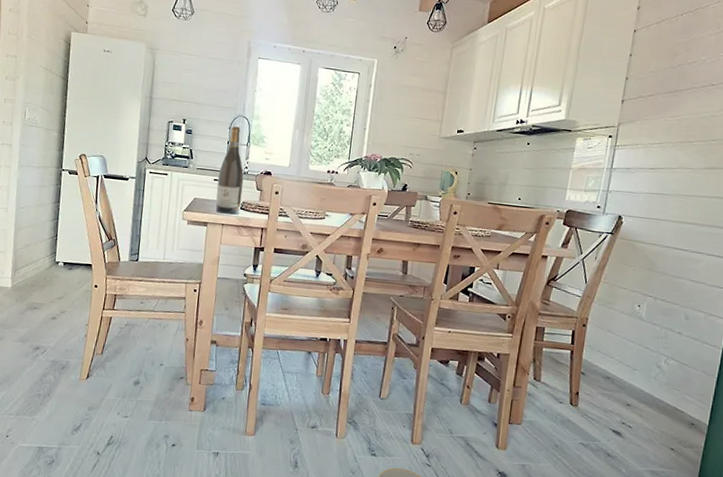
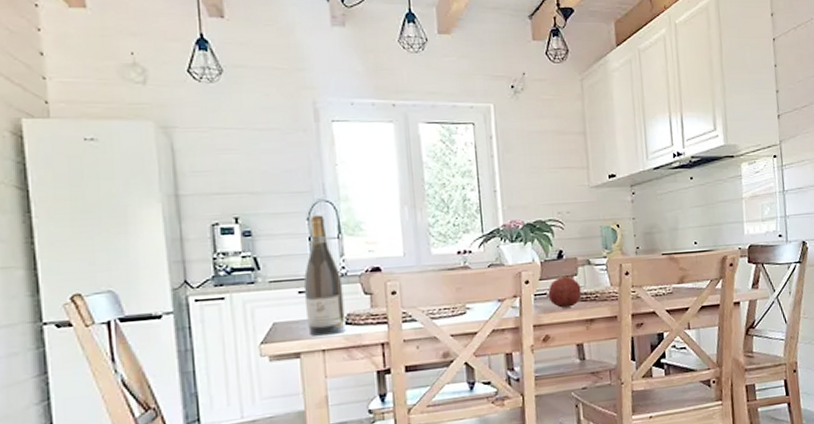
fruit: none [388,204,416,231] -> present [548,274,582,308]

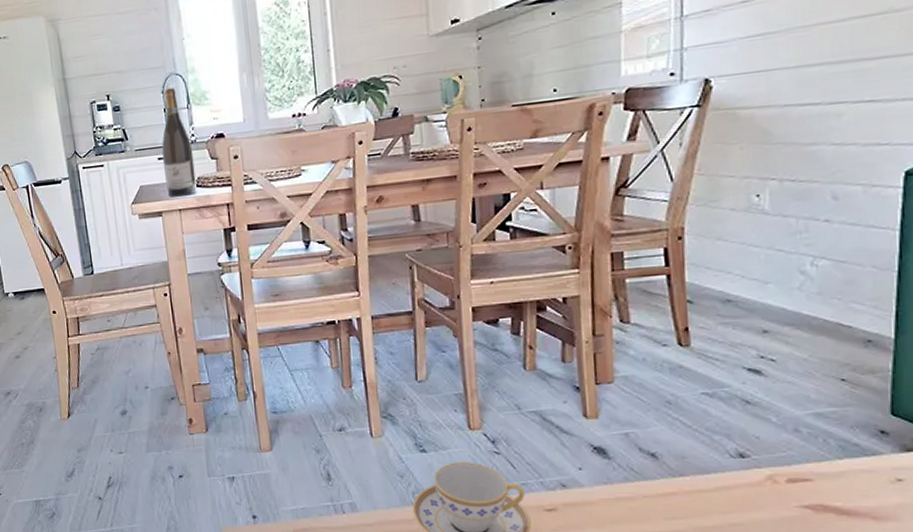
fruit: present [548,274,582,308] -> none [382,133,418,168]

